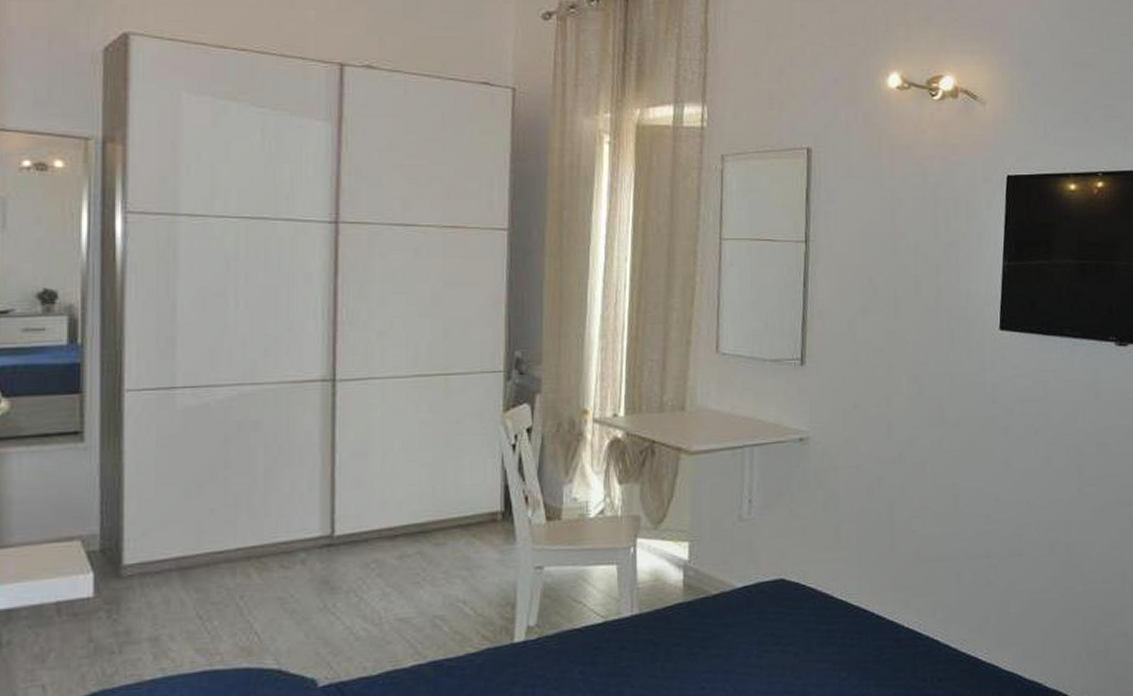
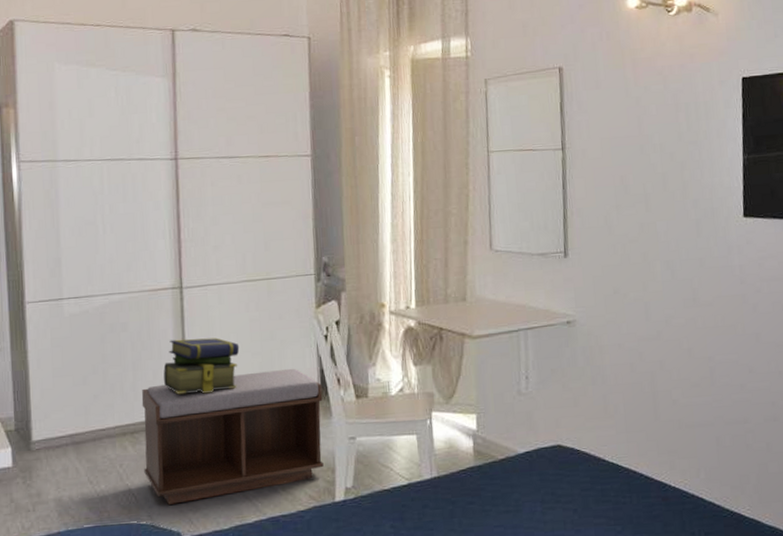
bench: none [272,482,506,646] -> present [141,368,324,505]
stack of books: none [305,443,405,511] -> present [163,337,240,395]

